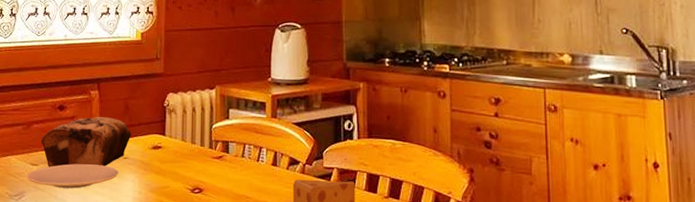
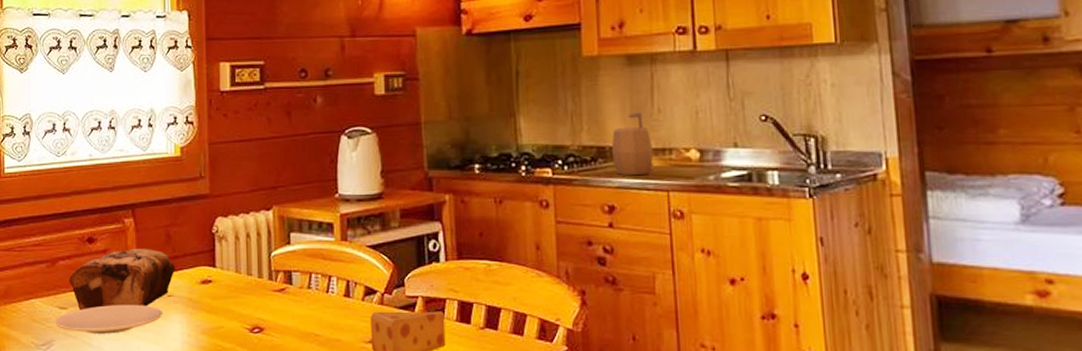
soap dispenser: none [499,21,533,75] -> present [611,111,653,176]

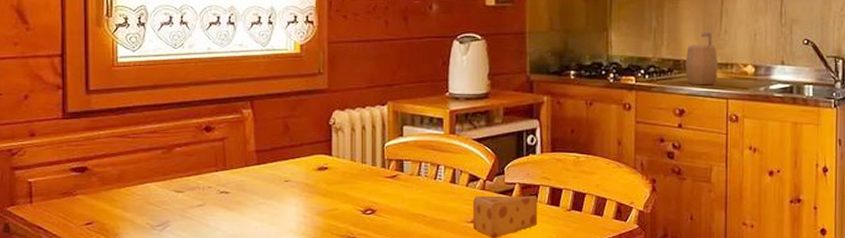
plate: present [55,304,163,334] -> none [171,188,280,215]
bread loaf: present [68,249,176,310] -> none [185,138,293,194]

